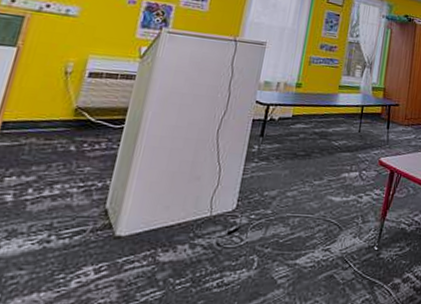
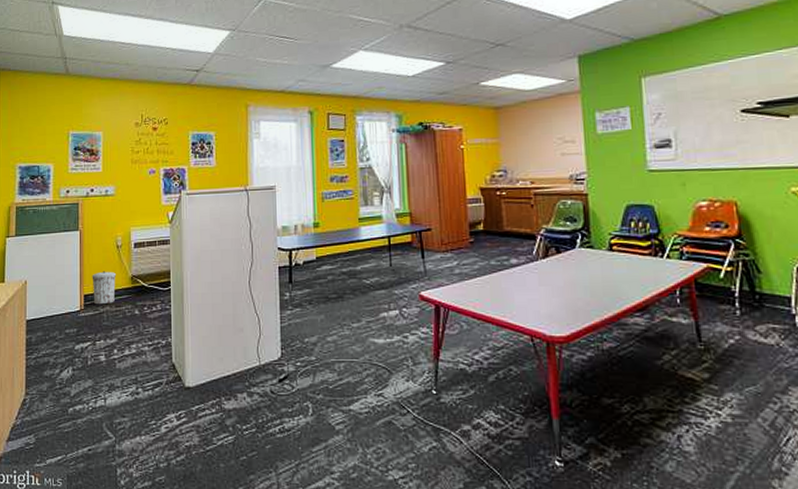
trash can: none [13,97,55,136] -> present [92,271,116,305]

